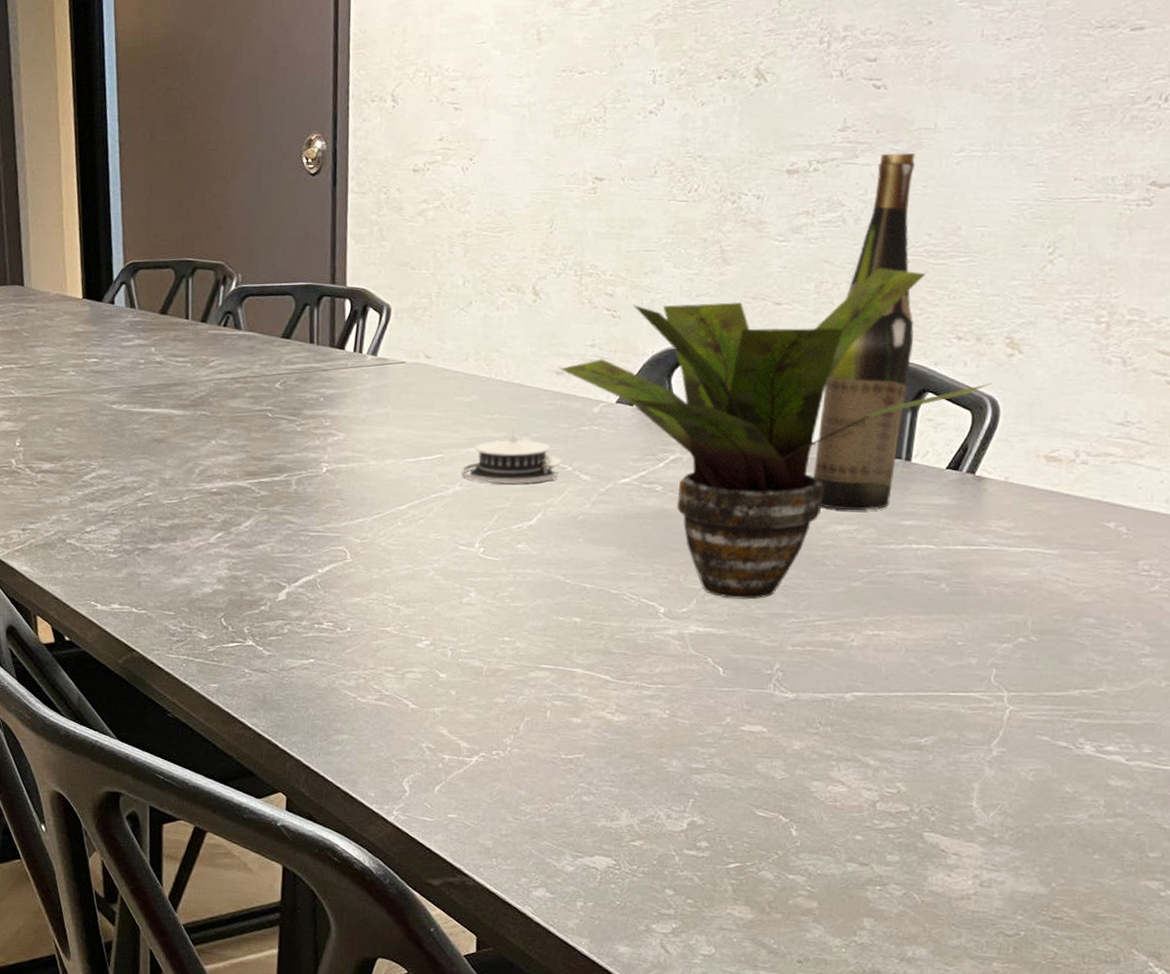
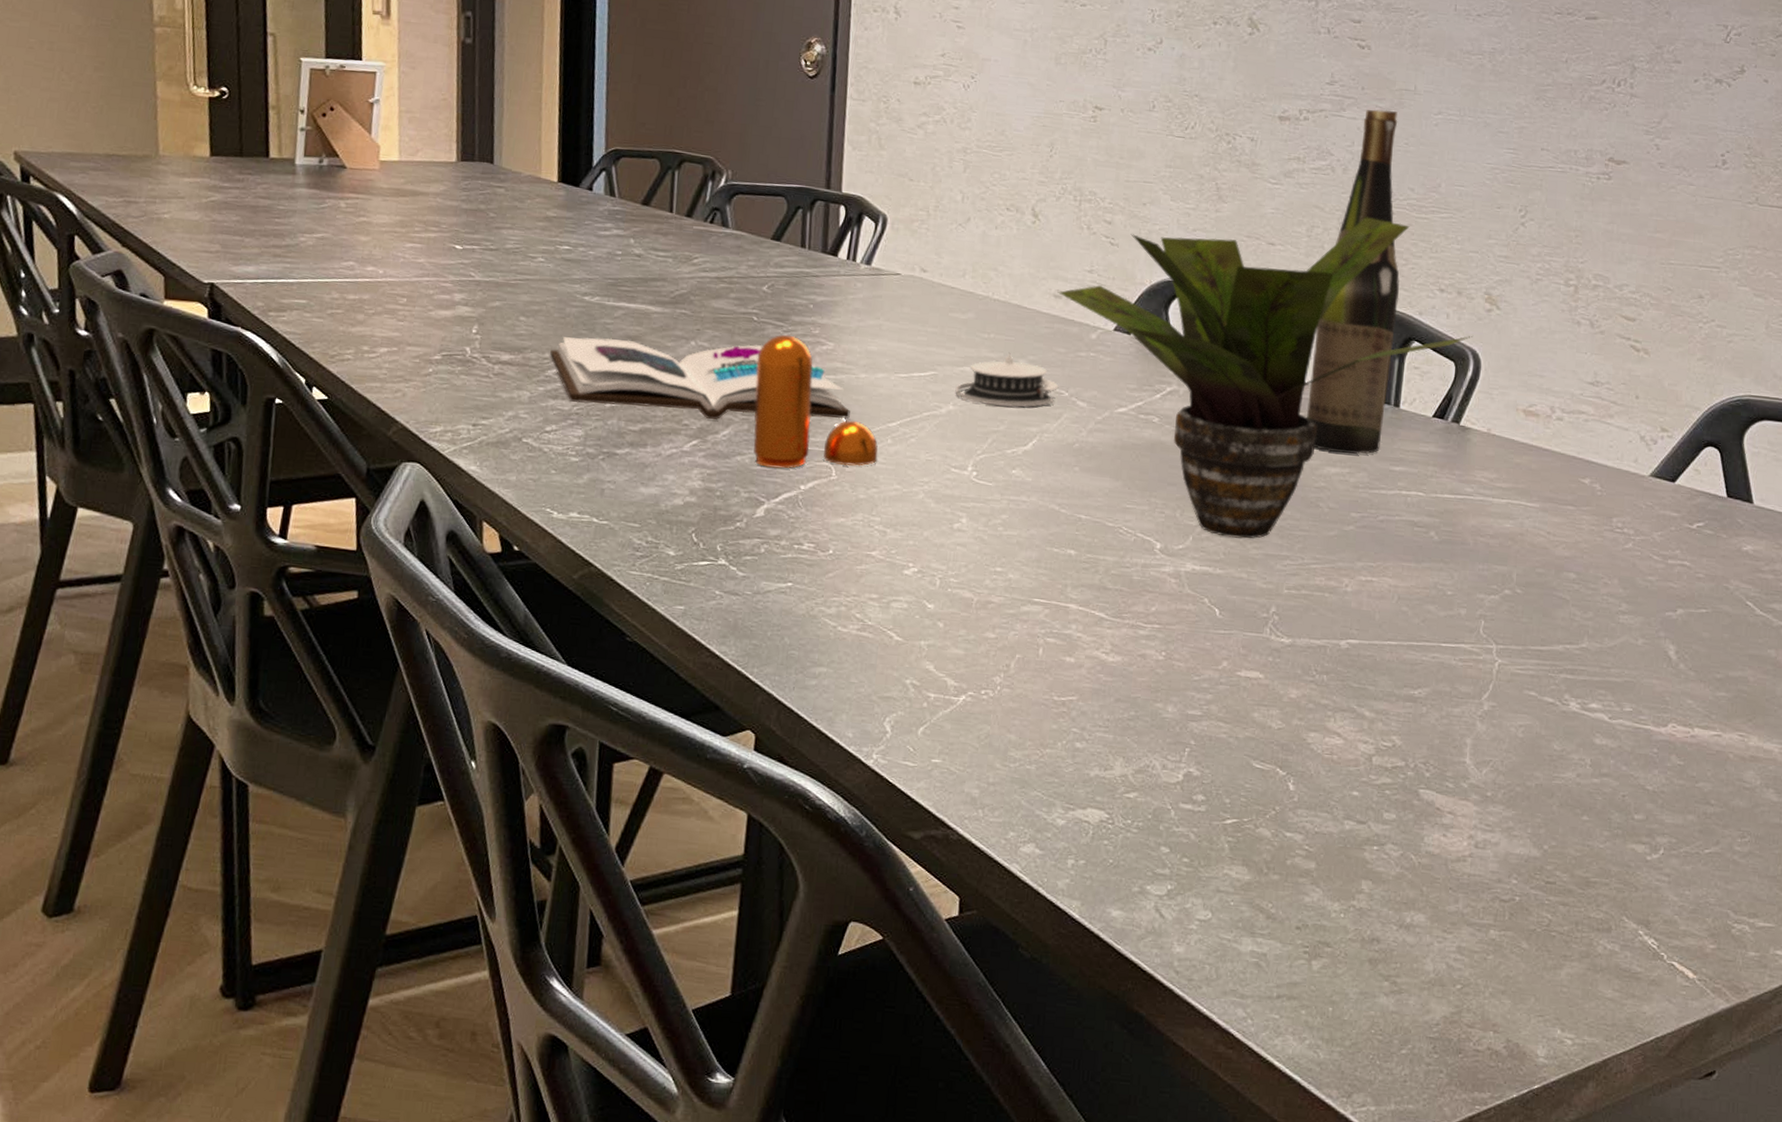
book: none [84,439,362,513] -> present [549,337,850,421]
pepper shaker: none [272,428,390,555] -> present [753,334,878,469]

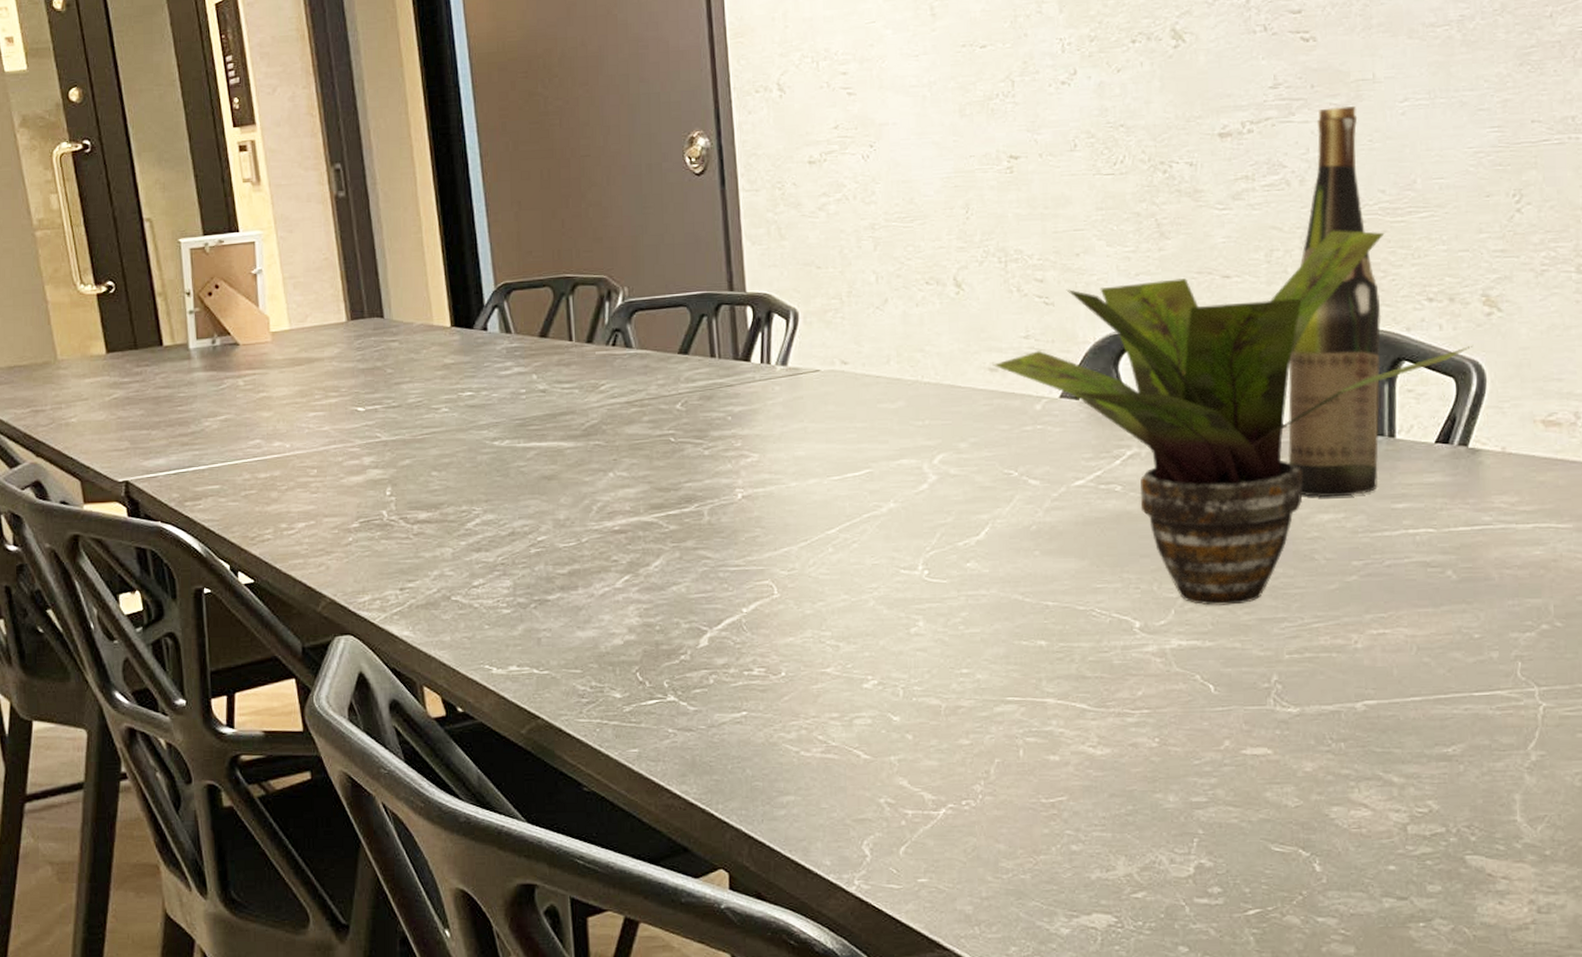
book: present [549,337,850,421] -> none [466,466,785,552]
pepper shaker: present [753,334,878,469] -> none [680,451,820,594]
architectural model: present [955,352,1059,407] -> none [894,437,1007,498]

